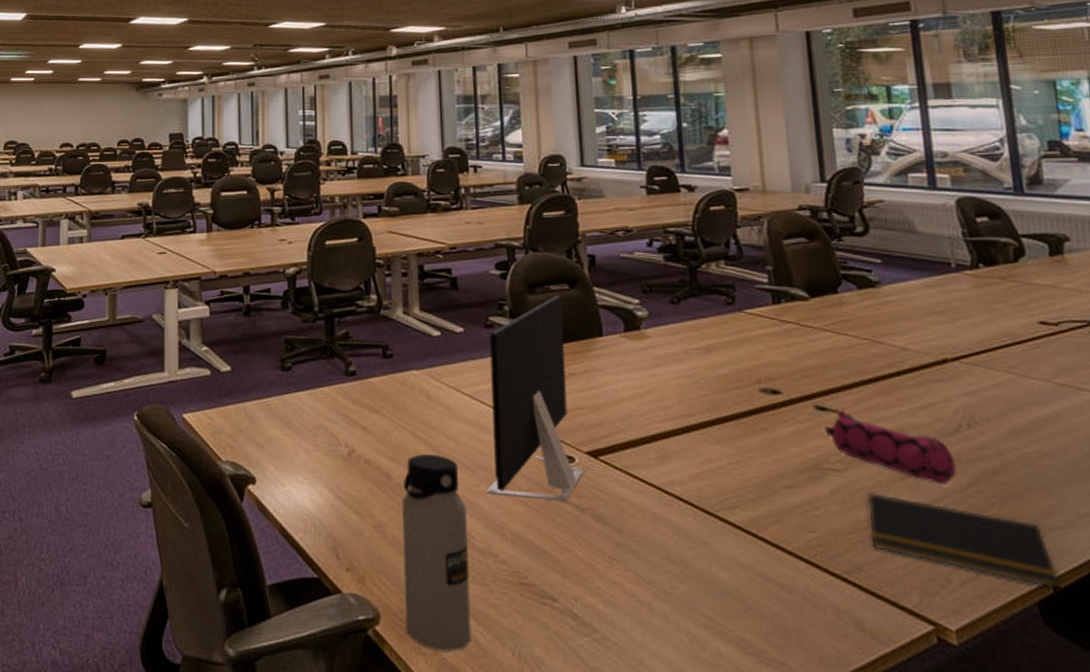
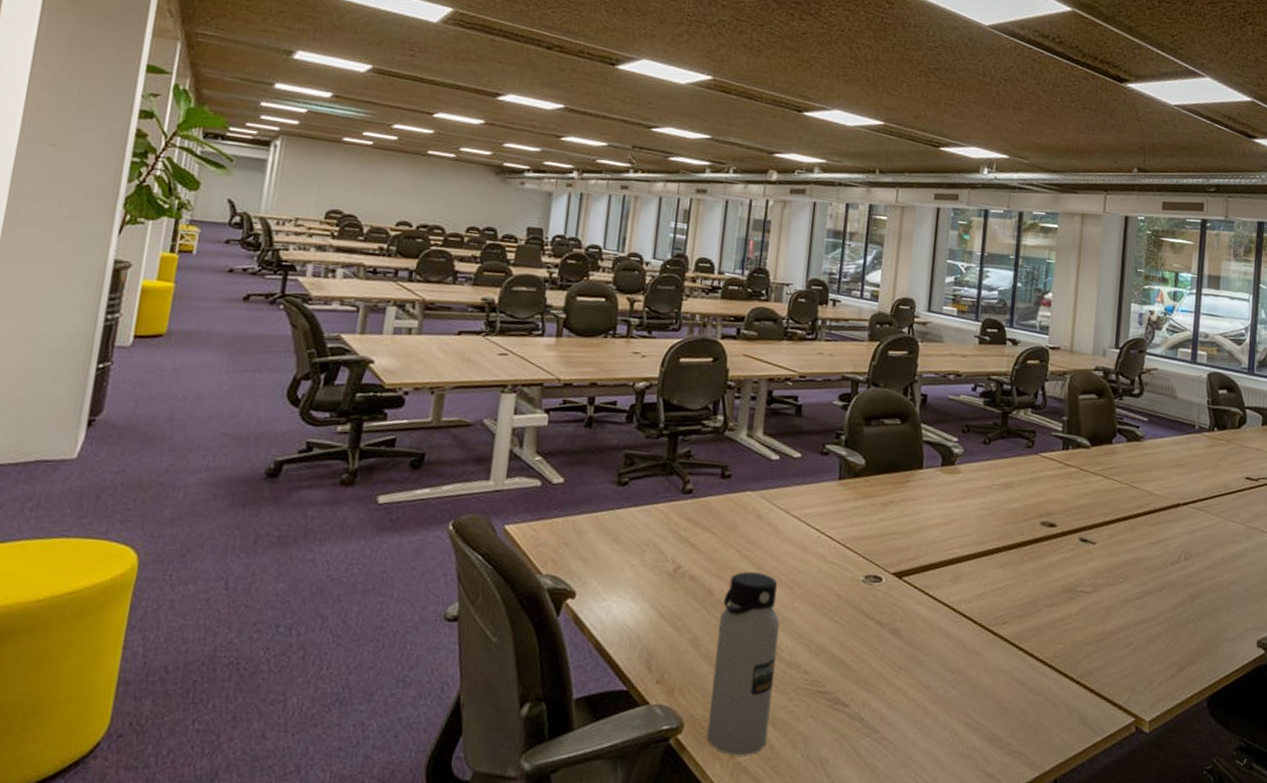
monitor: present [486,294,583,502] -> none [799,428,893,618]
pencil case: present [825,409,957,484] -> none [1084,542,1172,605]
notepad: present [866,493,1060,589] -> none [1102,611,1225,687]

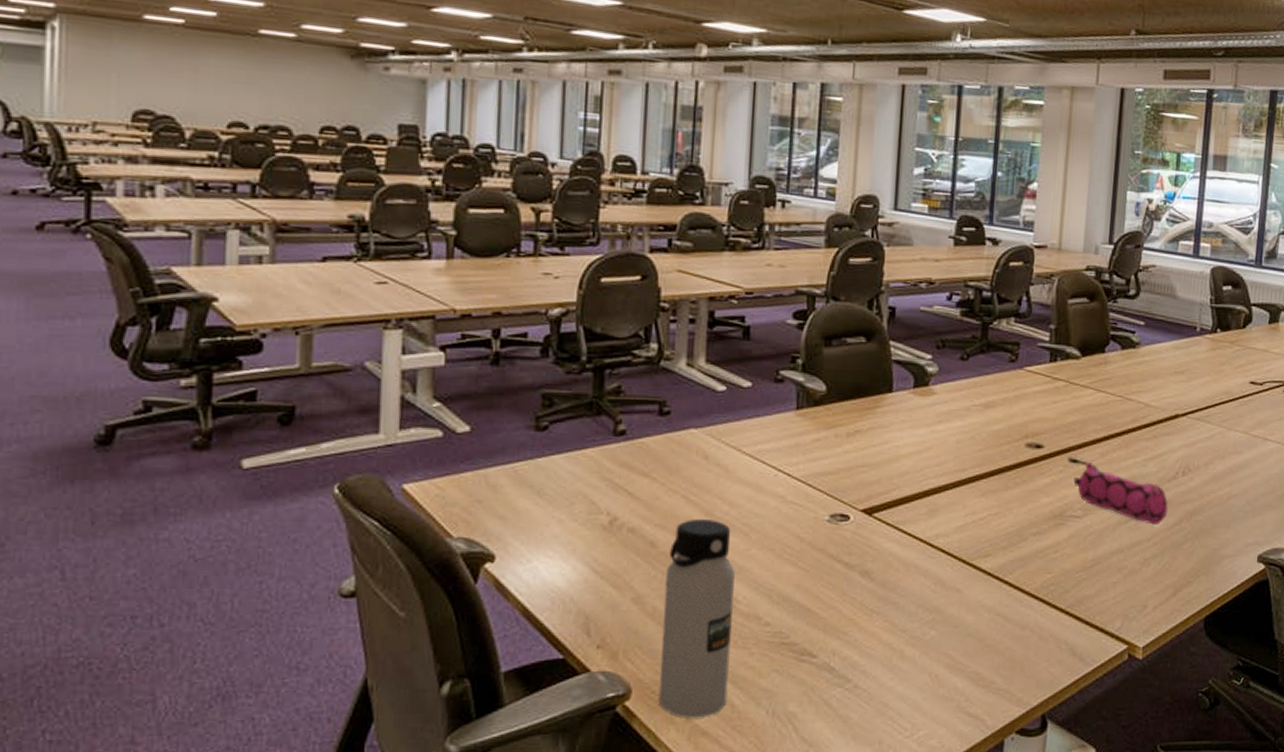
pencil case: none [1084,542,1172,605] -> present [1073,461,1168,525]

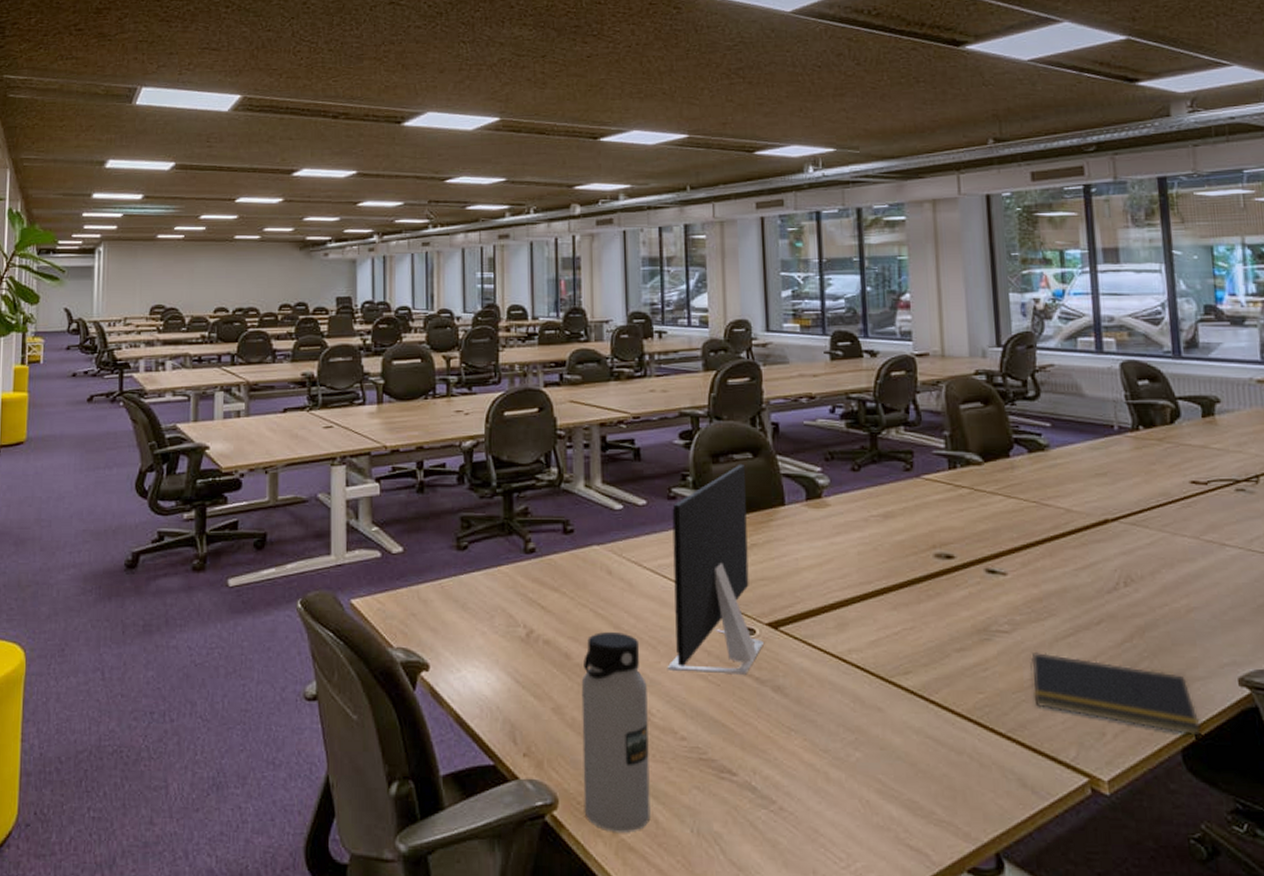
monitor: none [757,347,857,560] -> present [667,463,763,675]
pencil case: present [1073,461,1168,525] -> none [994,572,1113,641]
notepad: none [1093,536,1223,606] -> present [1030,653,1201,736]

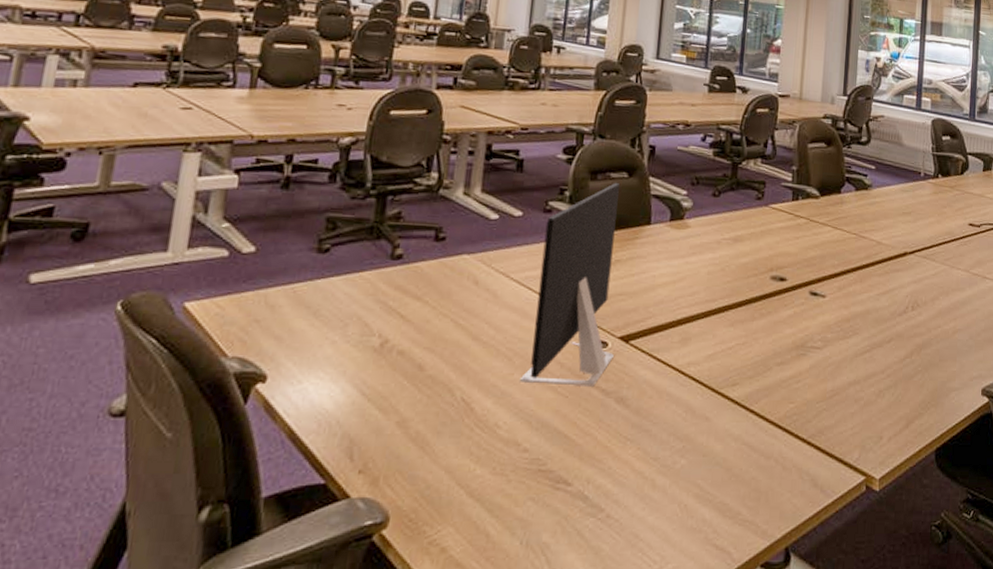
water bottle: present [581,631,651,833] -> none [415,342,498,549]
notepad: present [1030,653,1201,736] -> none [832,367,951,438]

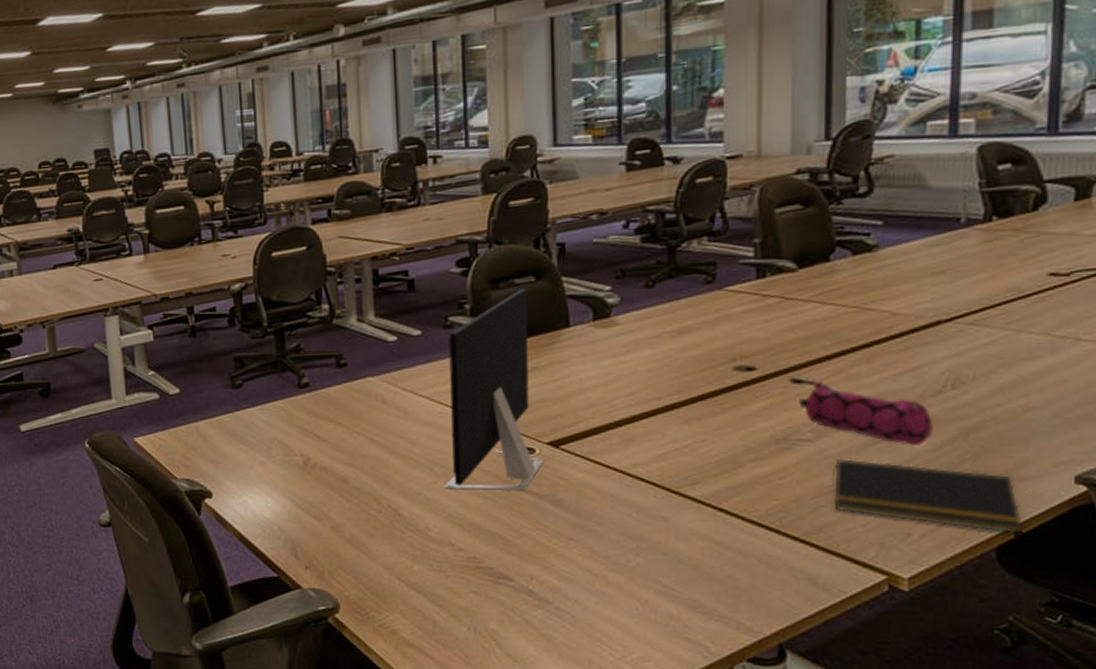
pencil case: none [814,294,900,357] -> present [799,380,933,445]
notepad: none [832,367,951,438] -> present [833,459,1023,534]

